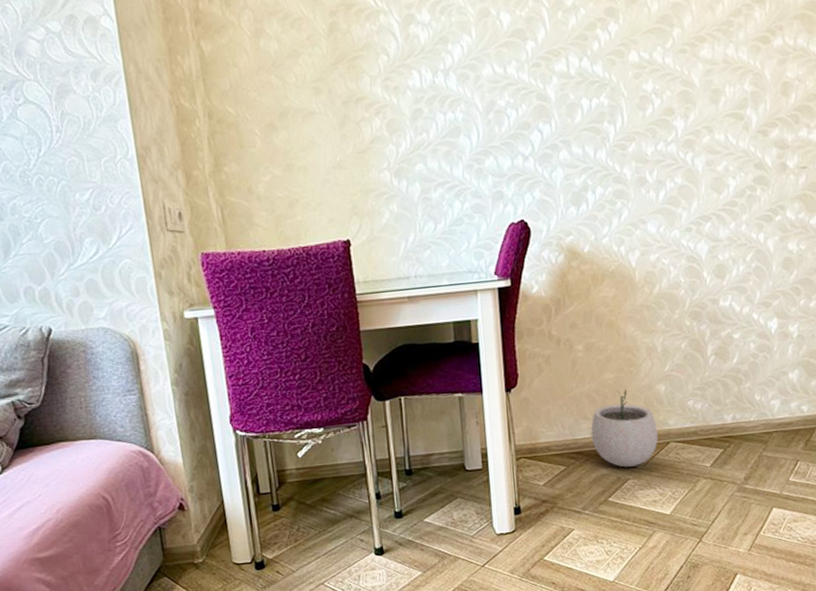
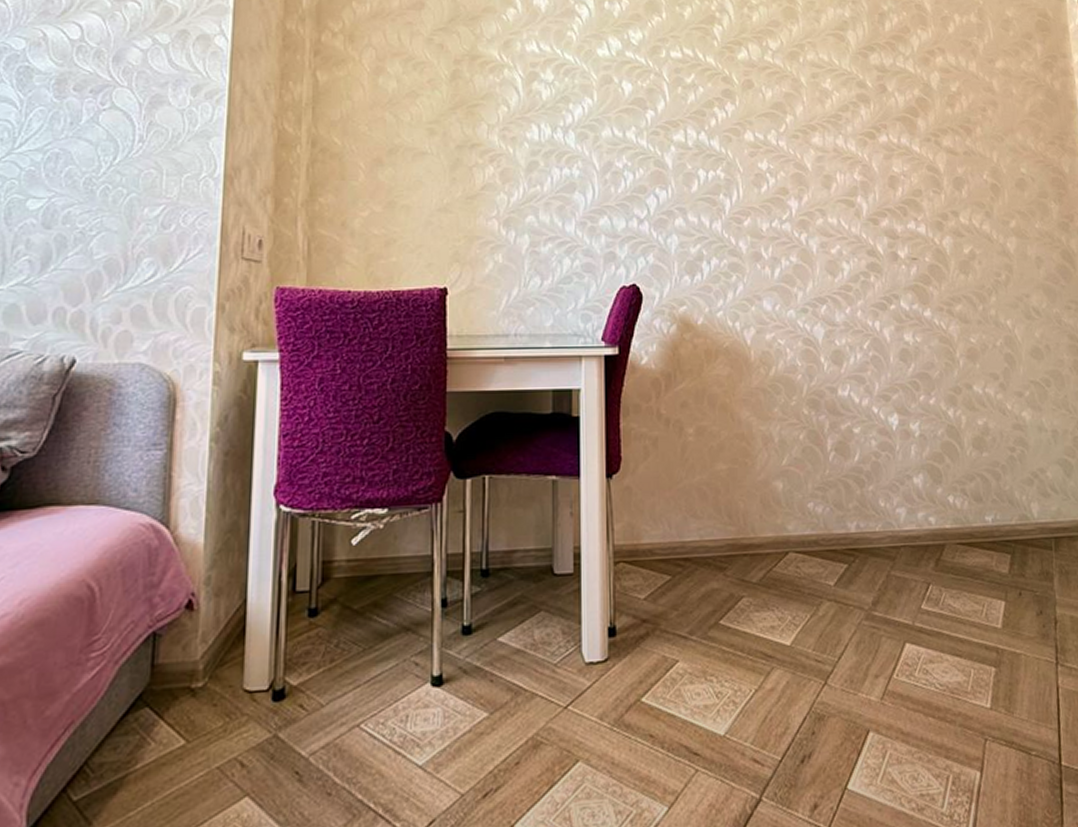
plant pot: present [591,388,658,467] -> none [701,483,775,581]

